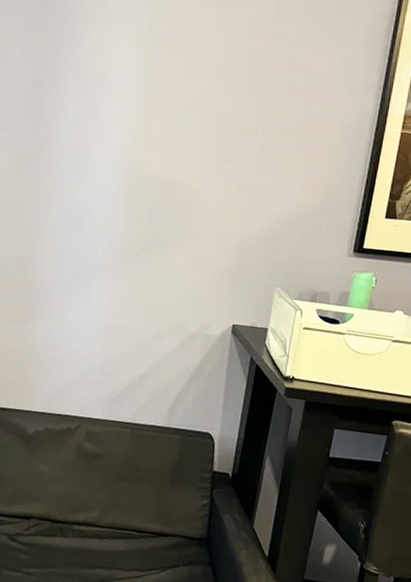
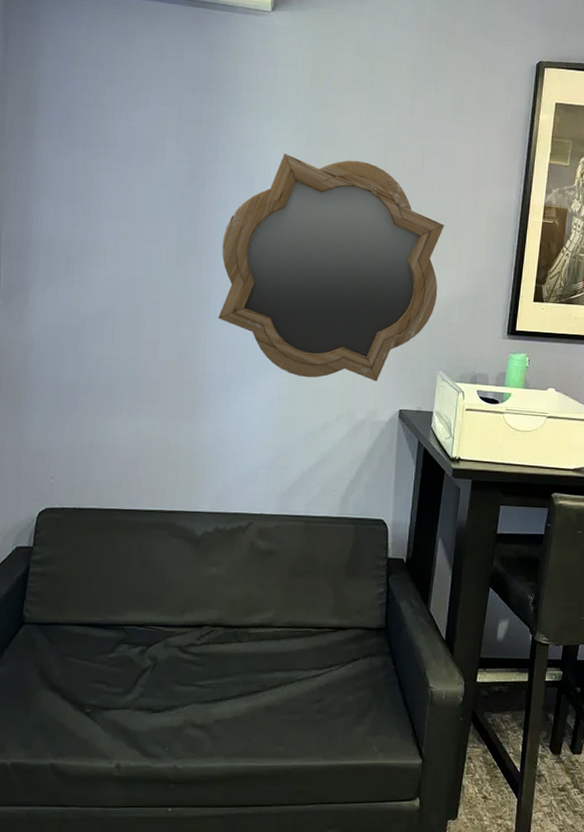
mirror: none [55,61,291,295] -> present [218,154,444,382]

